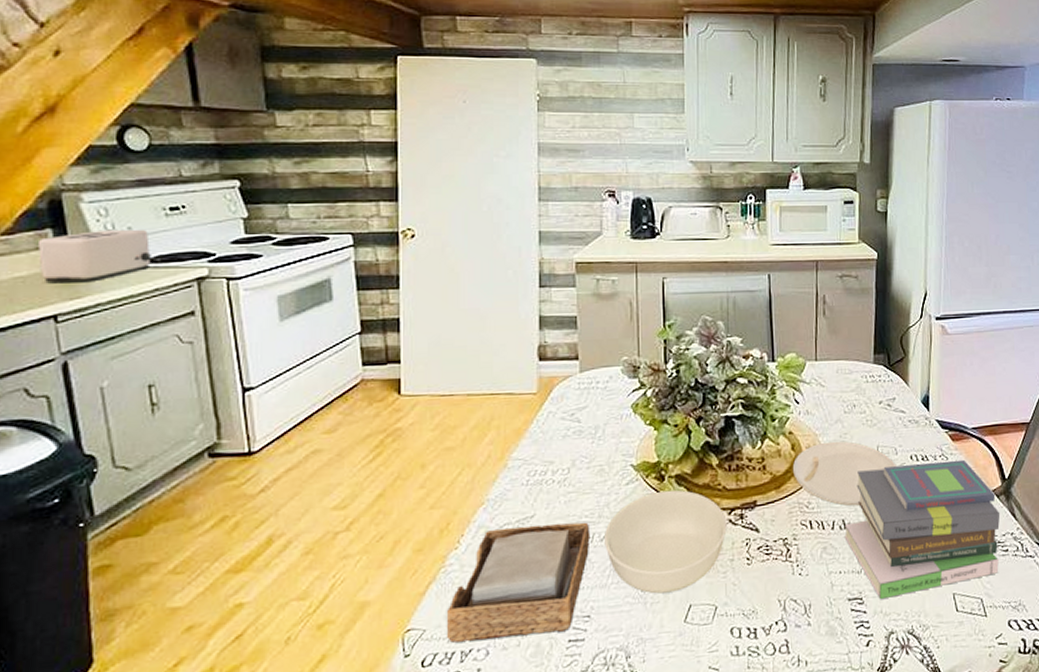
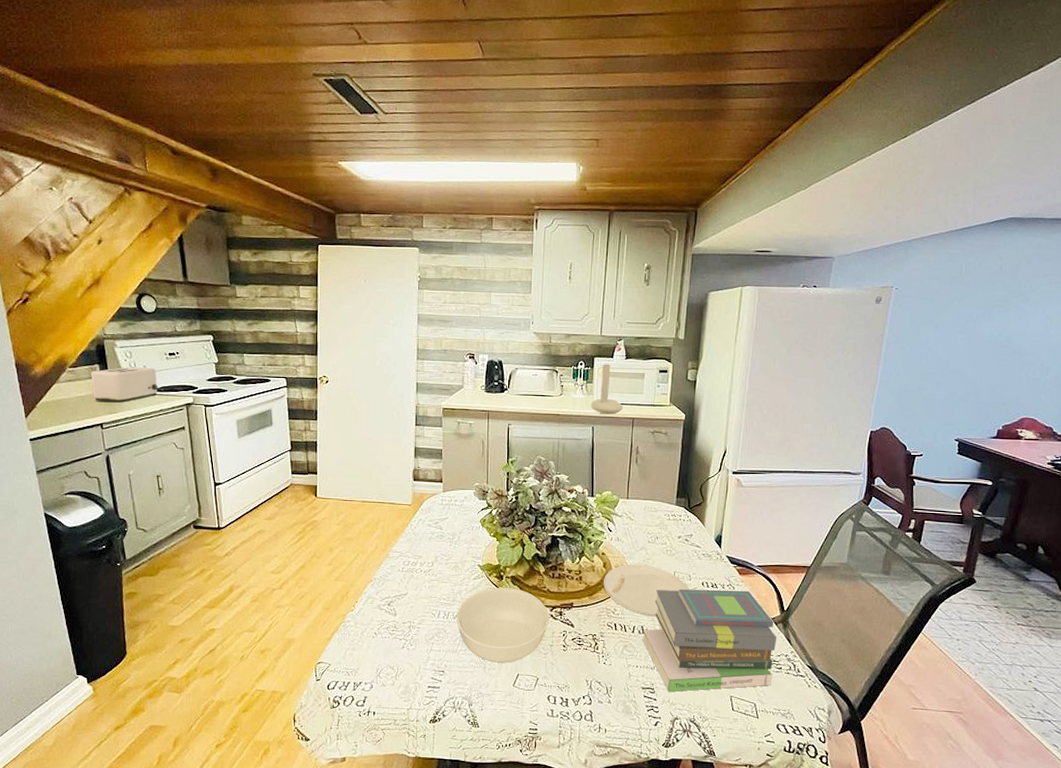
napkin holder: present [446,522,591,643] -> none [344,600,447,679]
paper towel holder: none [764,196,804,258] -> present [590,364,623,415]

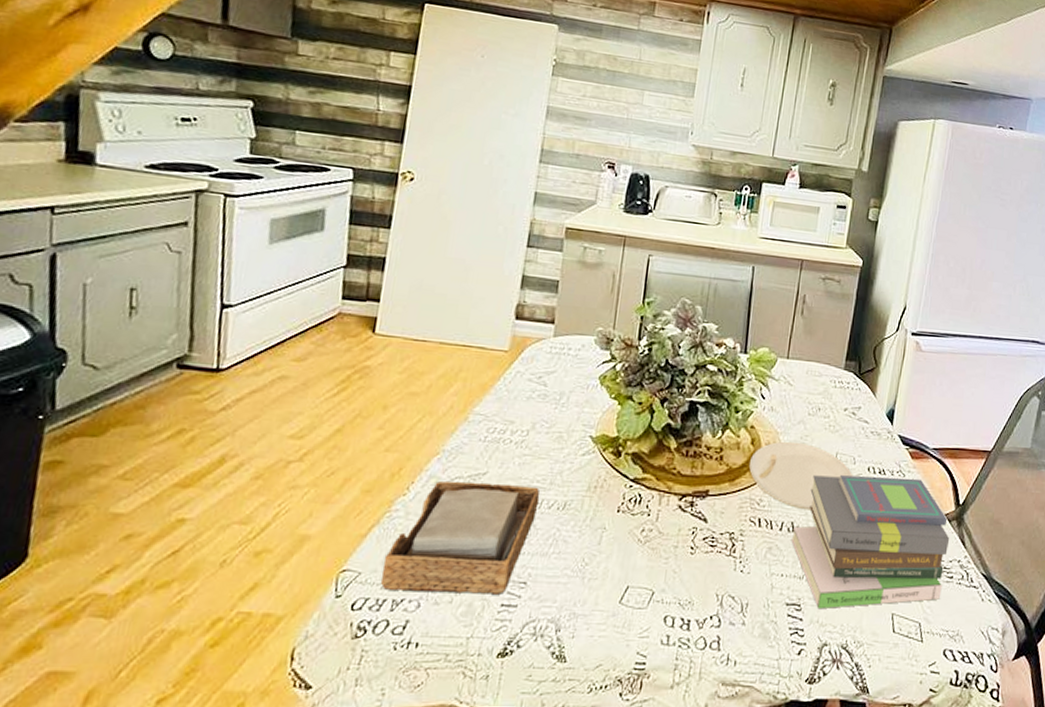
toaster: present [91,367,158,403] -> none [46,130,157,180]
napkin holder: none [344,600,447,679] -> present [380,480,540,595]
bowl: present [456,587,549,663] -> none [551,466,677,571]
paper towel holder: present [590,364,623,415] -> none [752,191,792,254]

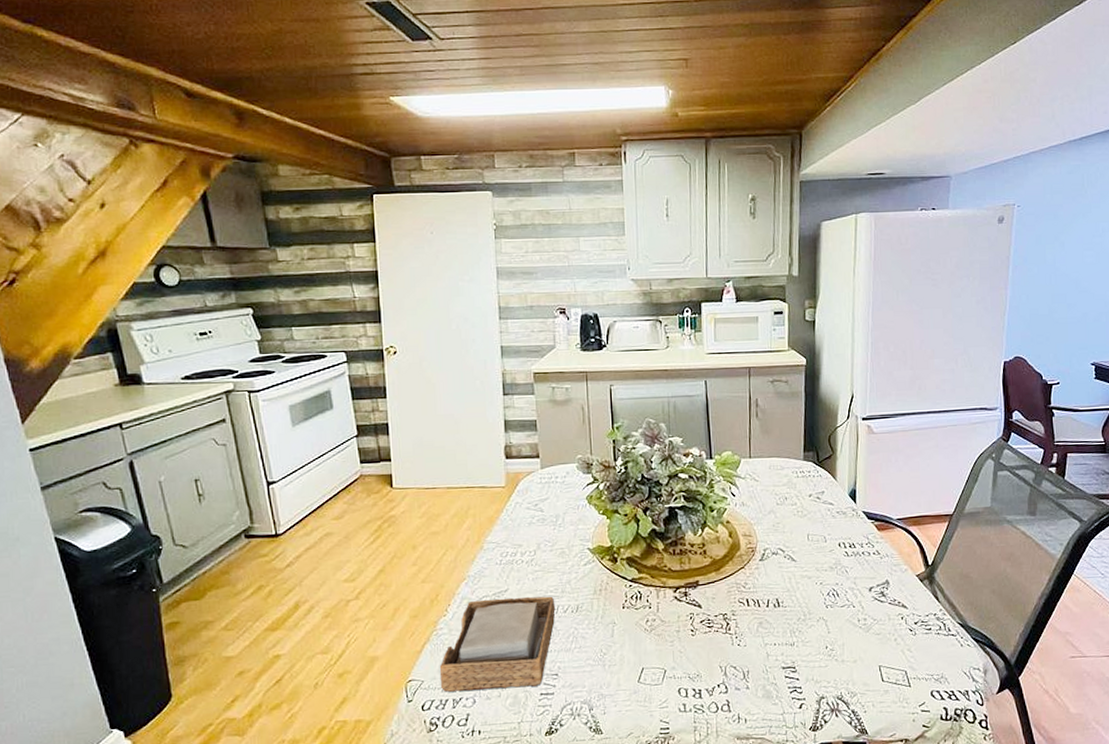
plate: present [749,441,853,510] -> none [731,529,826,587]
books: present [791,475,950,608] -> none [778,547,924,668]

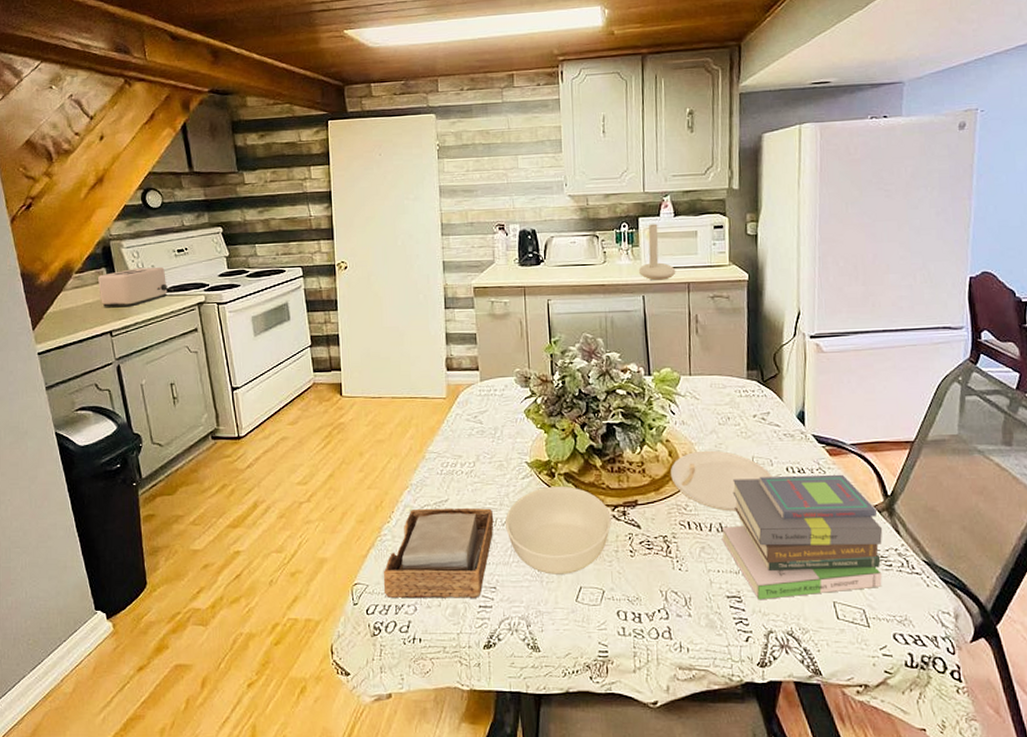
toaster: none [103,351,189,397] -> present [98,266,168,308]
bowl: none [567,570,673,658] -> present [505,485,611,575]
paper towel holder: none [700,309,738,366] -> present [638,223,676,281]
plate: none [731,529,826,587] -> present [671,450,772,512]
books: none [778,547,924,668] -> present [721,474,883,599]

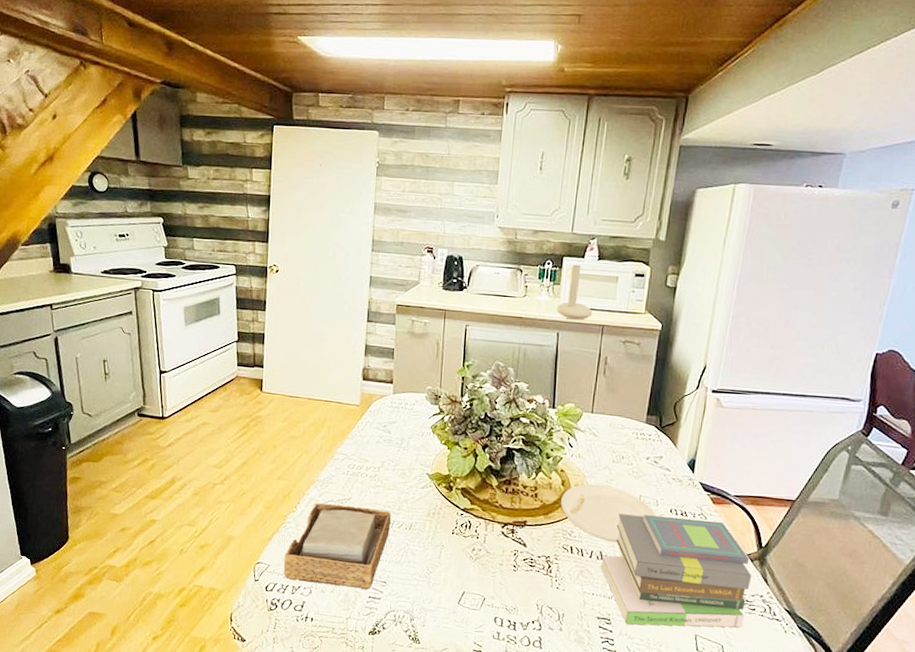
toaster: present [98,266,168,308] -> none [42,247,107,284]
bowl: present [505,485,611,575] -> none [401,498,500,579]

